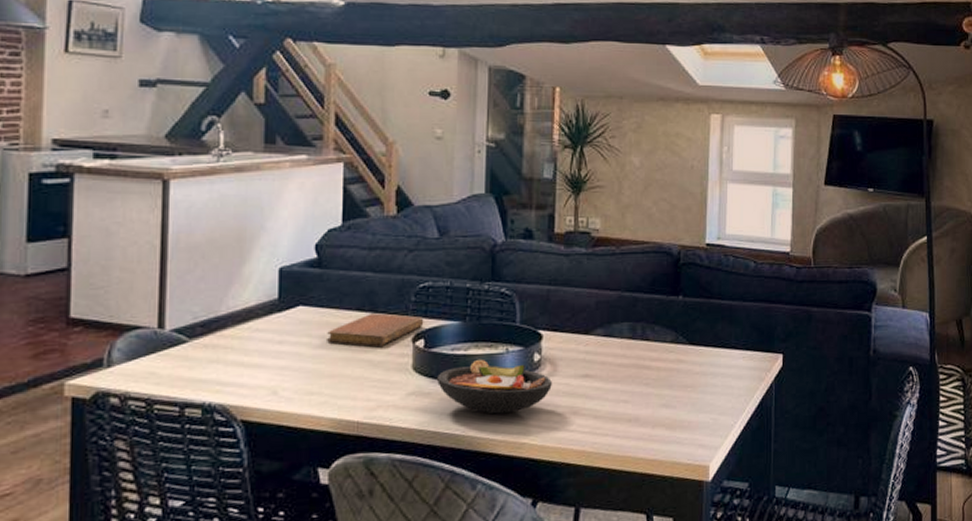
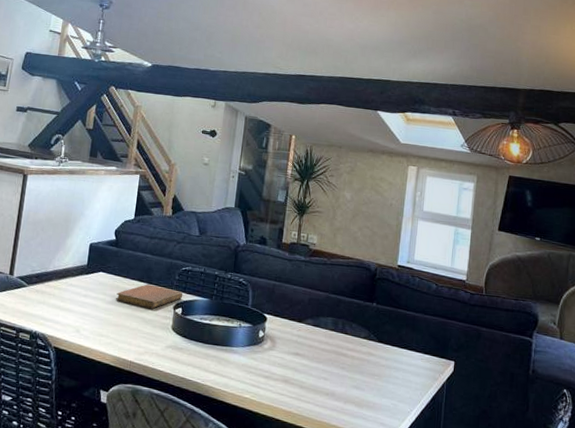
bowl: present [437,360,552,414] -> none [188,329,271,373]

